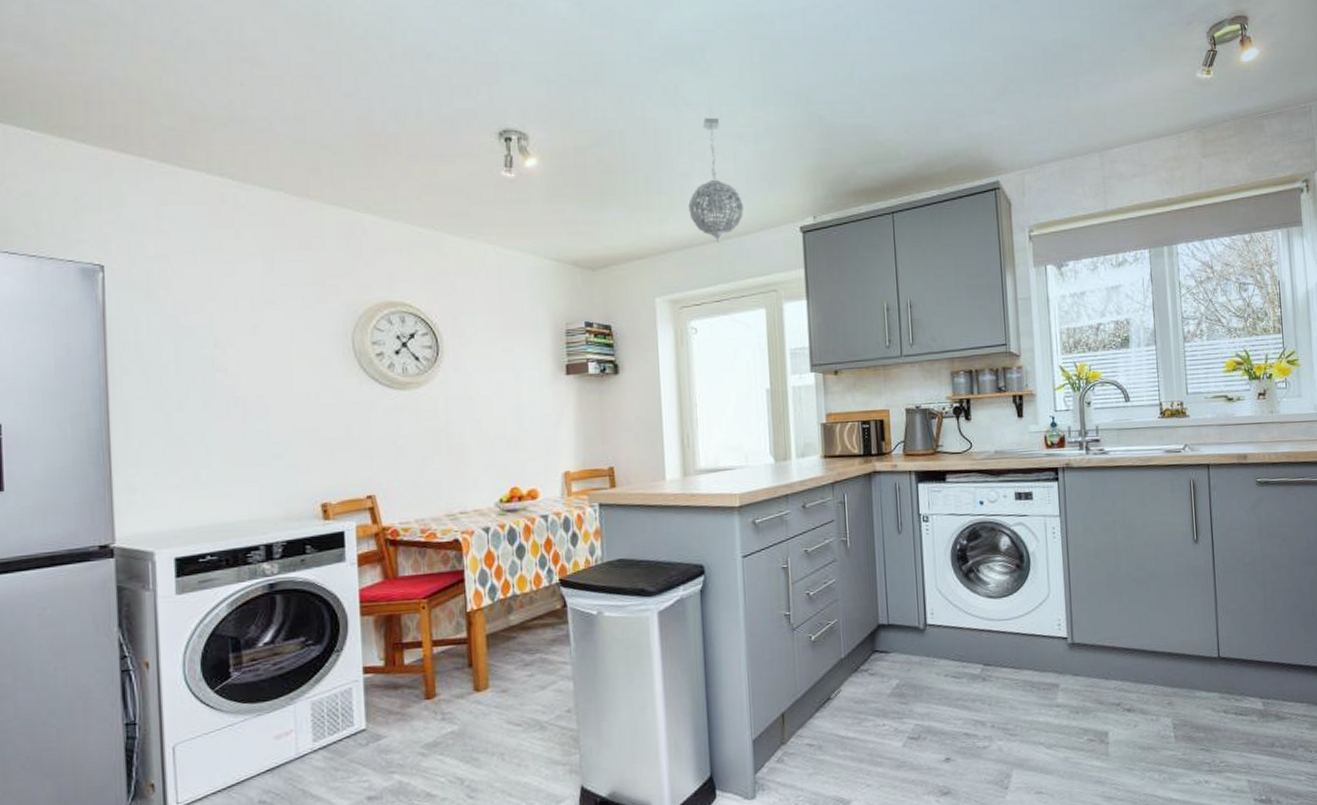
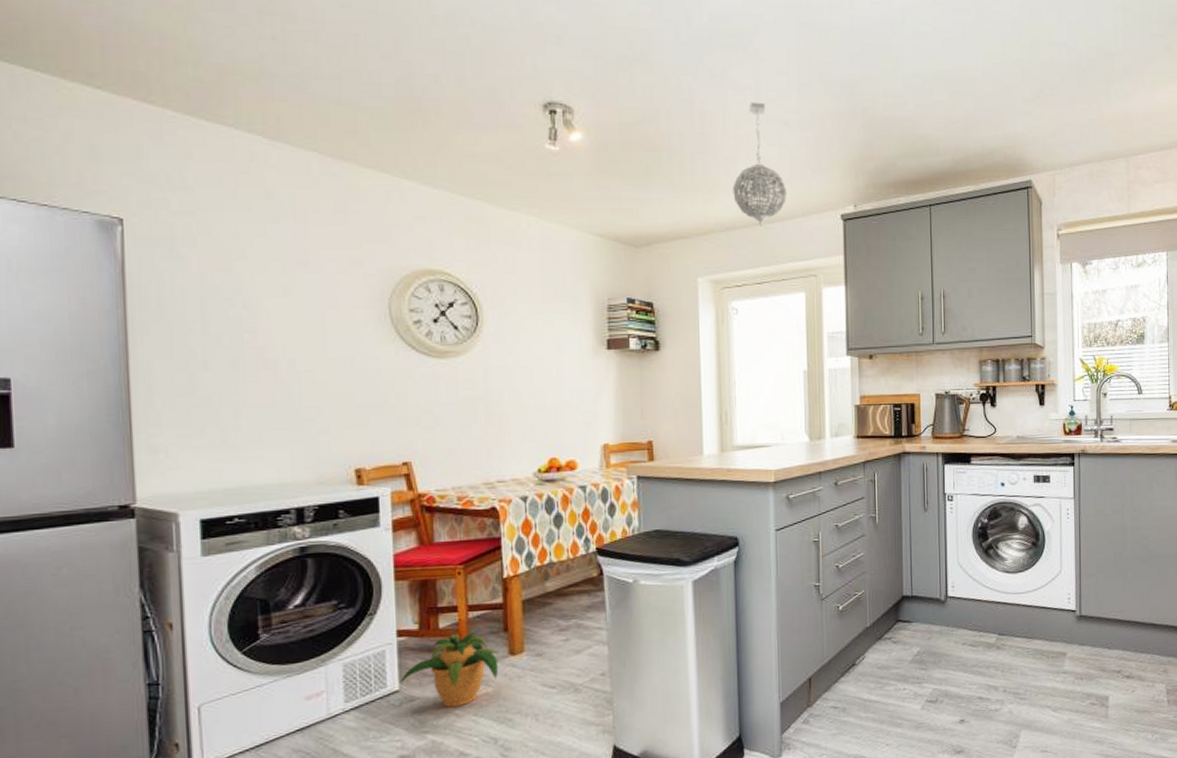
potted plant: none [366,667,465,747] -> present [400,631,500,708]

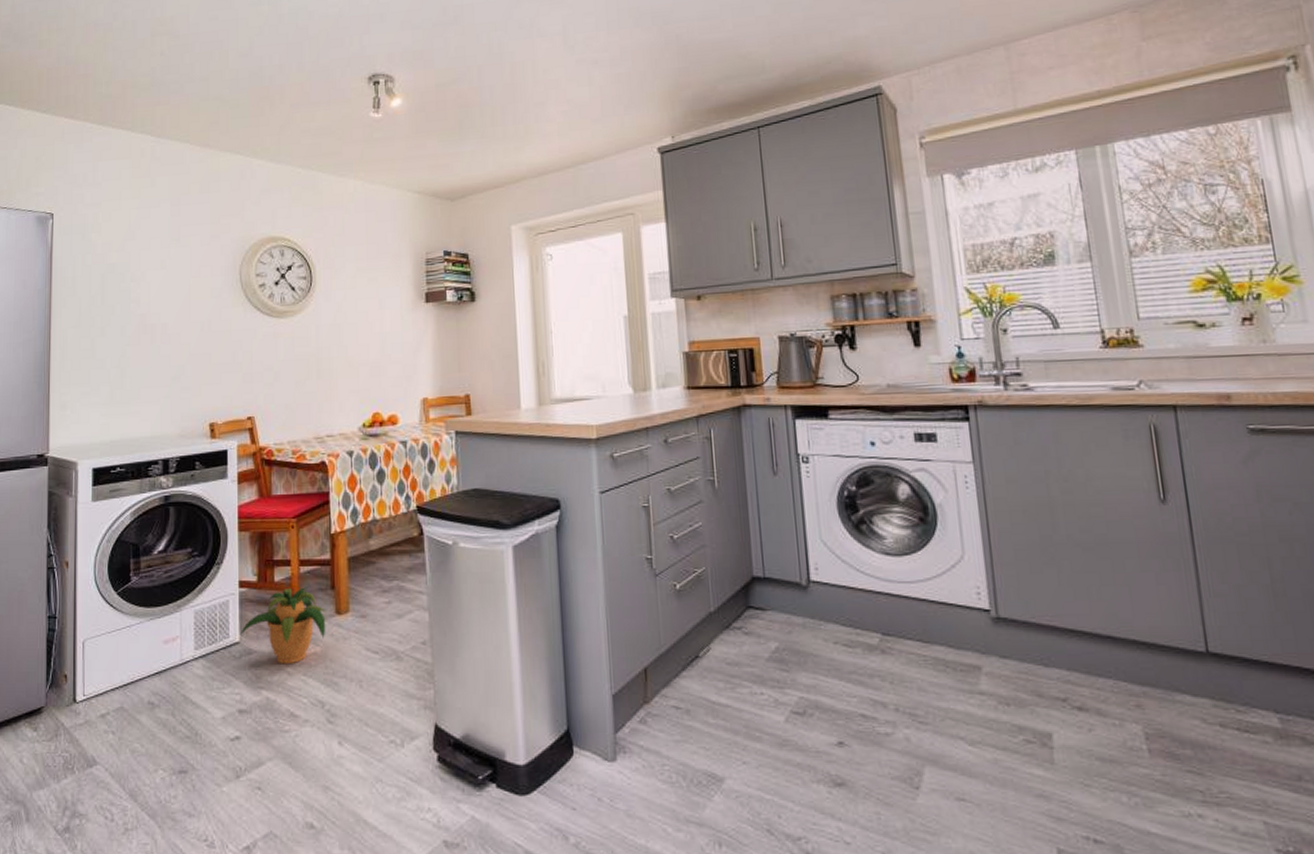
pendant light: present [733,102,786,226] -> none [543,46,599,168]

